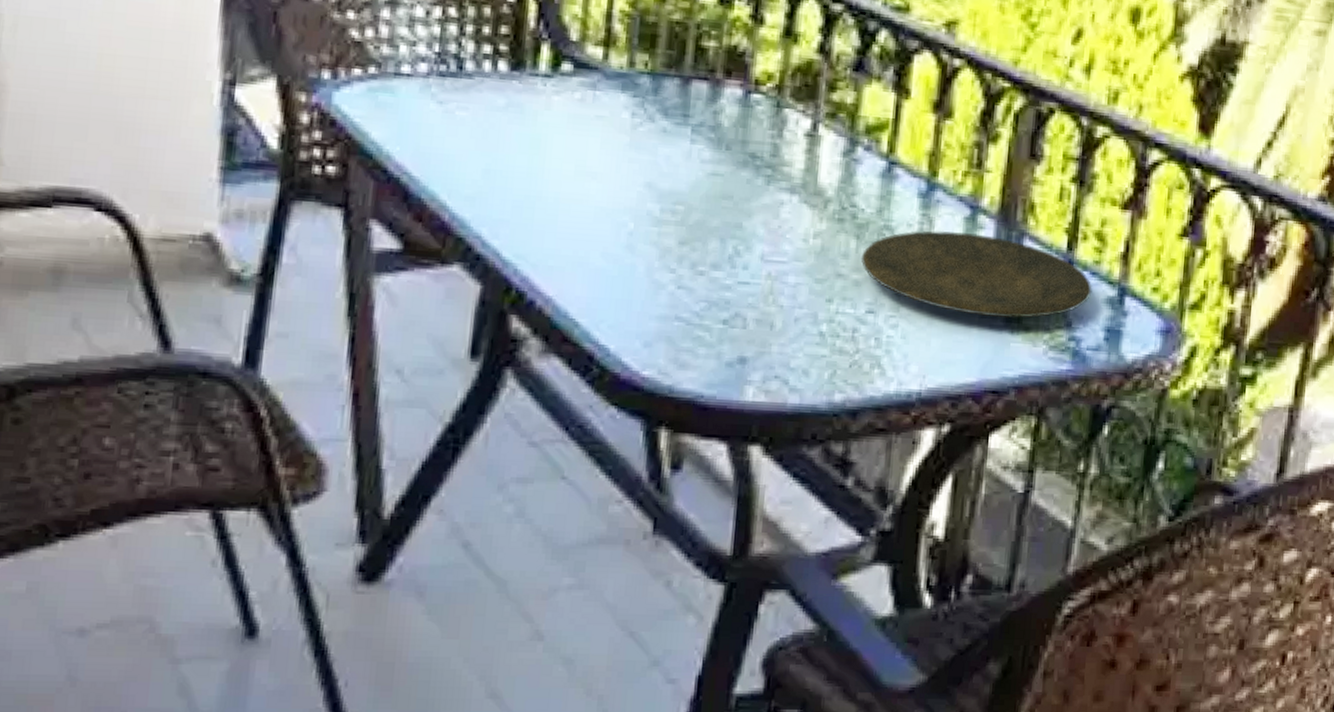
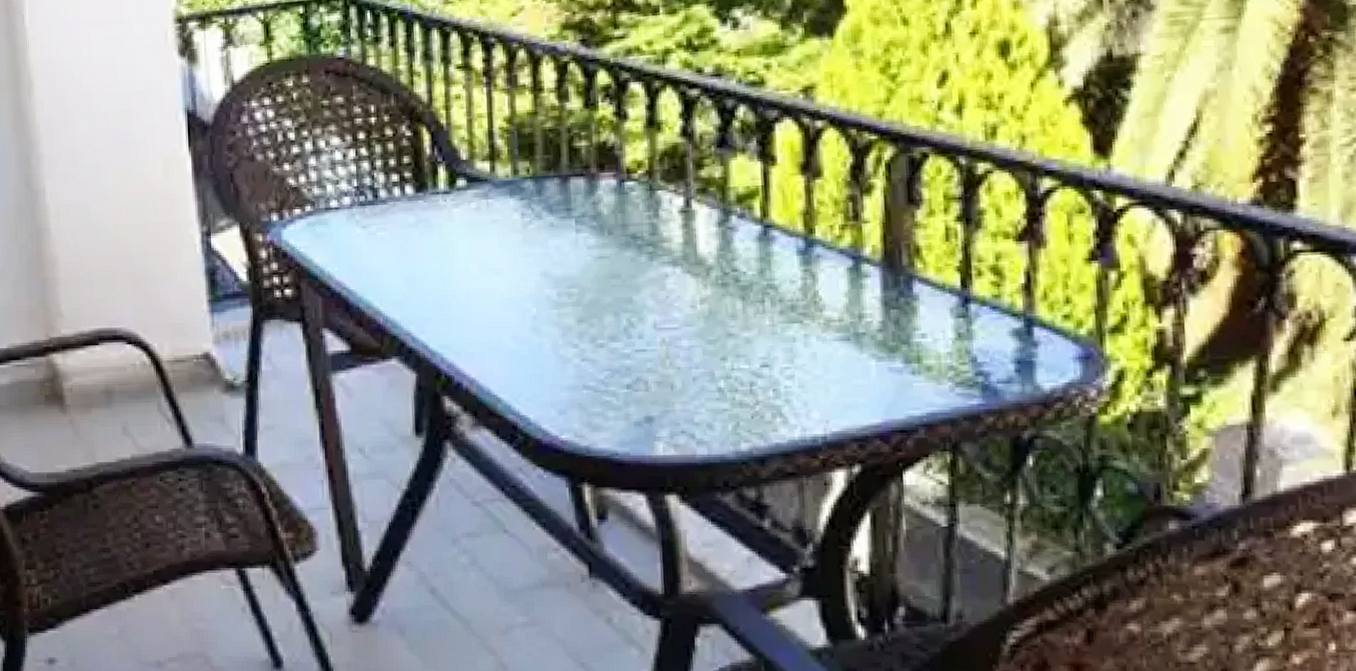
plate: present [860,230,1093,319] -> none [748,282,995,360]

